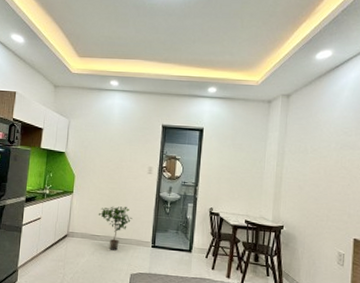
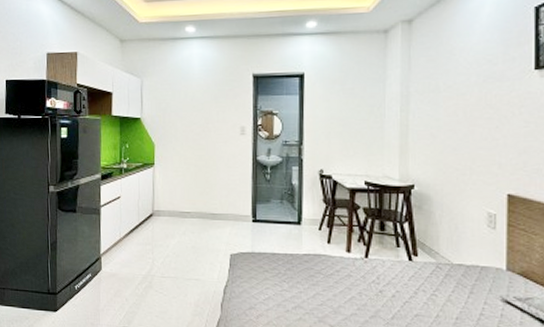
potted plant: present [98,206,132,251] -> none [186,176,226,228]

